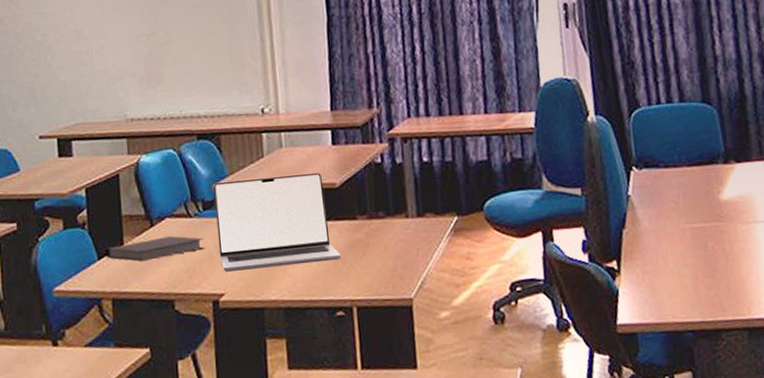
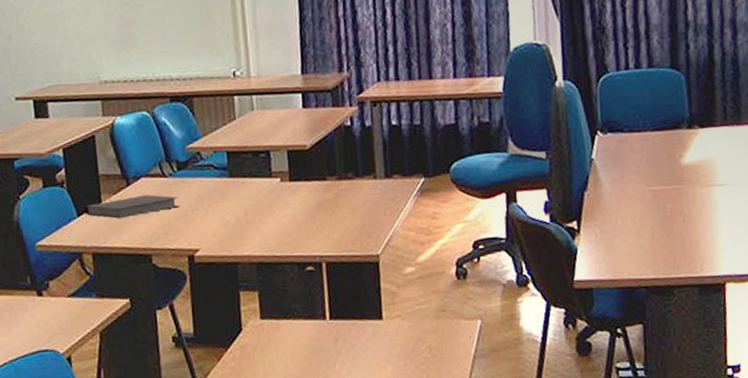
laptop: present [214,173,342,272] -> none [187,135,312,229]

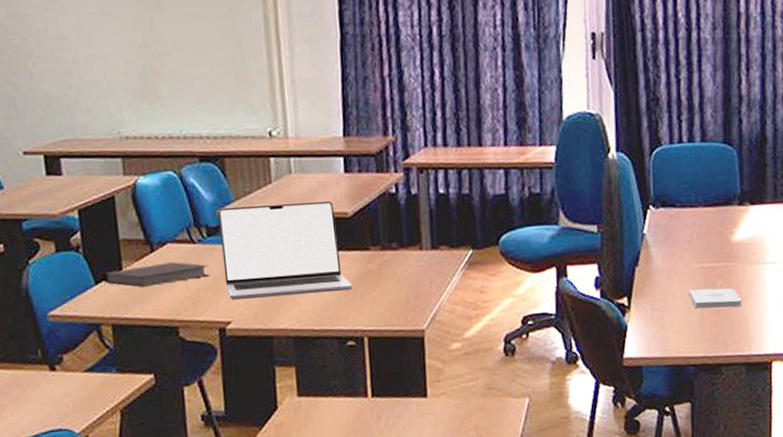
laptop: none [187,135,312,229] -> present [218,201,353,300]
notepad: none [638,210,694,232] -> present [689,288,742,309]

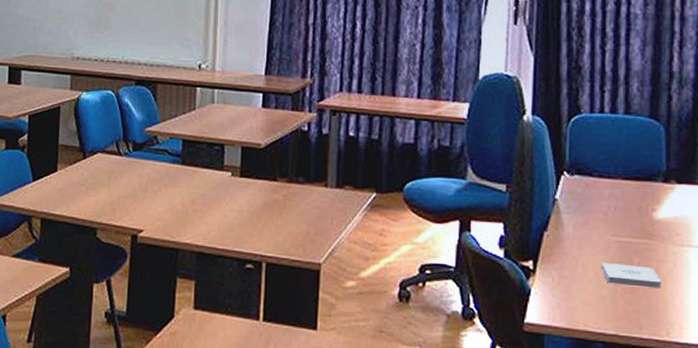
notebook: present [102,262,210,287] -> none [39,169,131,189]
laptop: present [218,201,353,300] -> none [143,128,258,217]

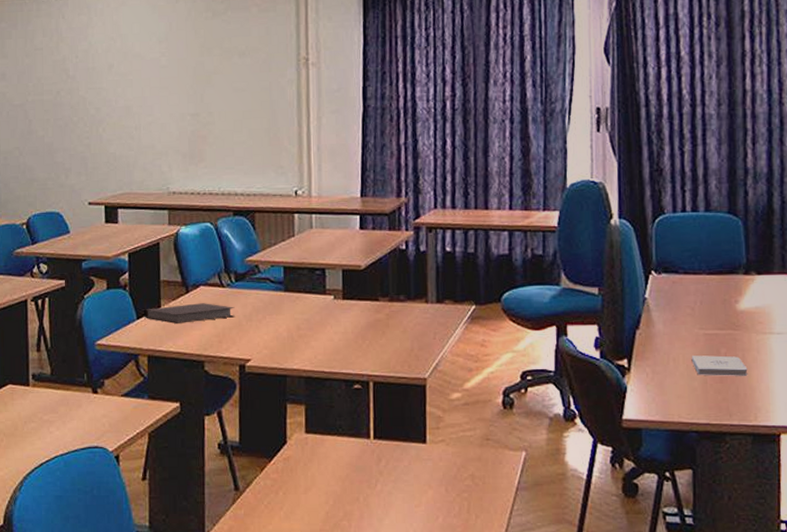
notebook: none [39,169,131,189] -> present [143,303,235,324]

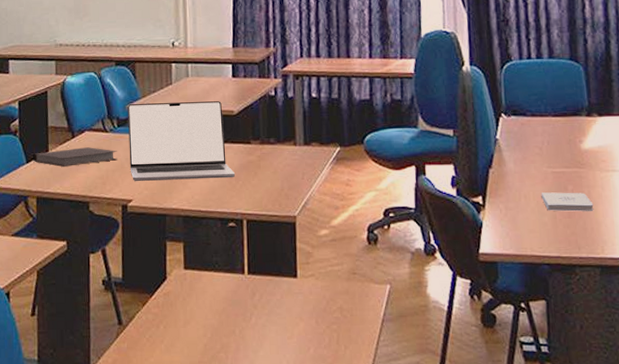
laptop: none [246,255,362,340] -> present [128,101,236,181]

